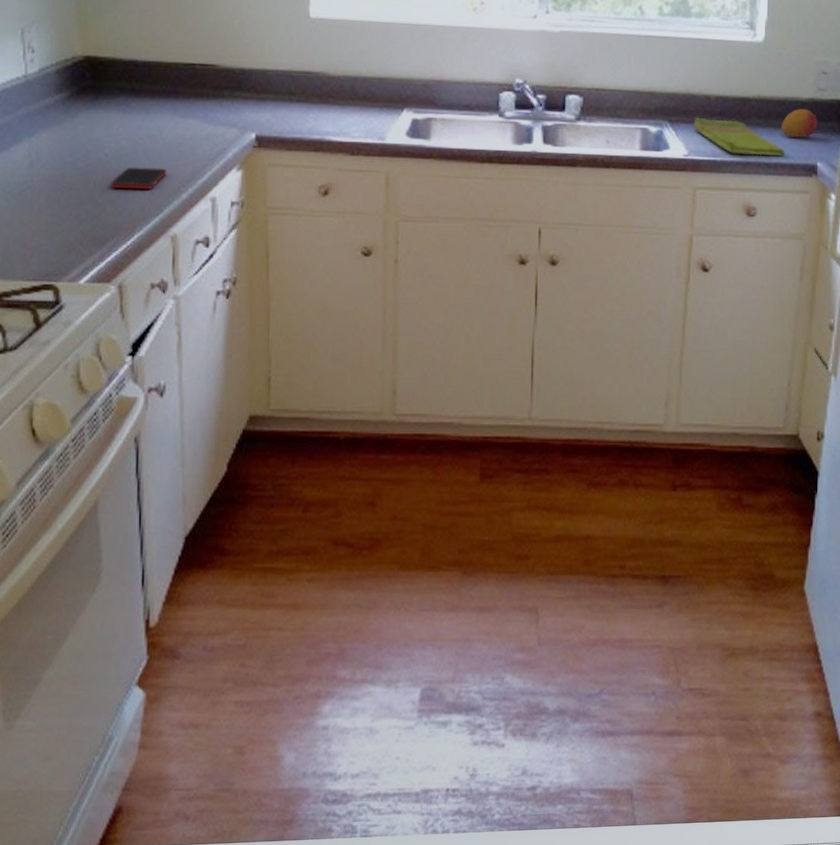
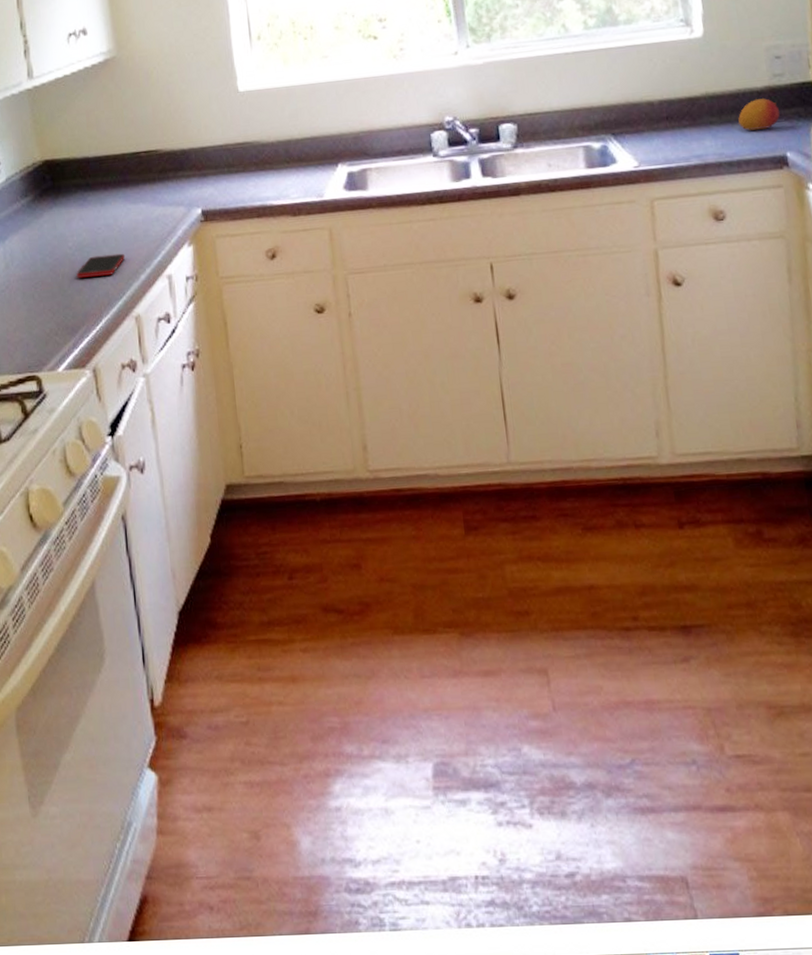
dish towel: present [693,118,786,157] -> none [639,122,748,157]

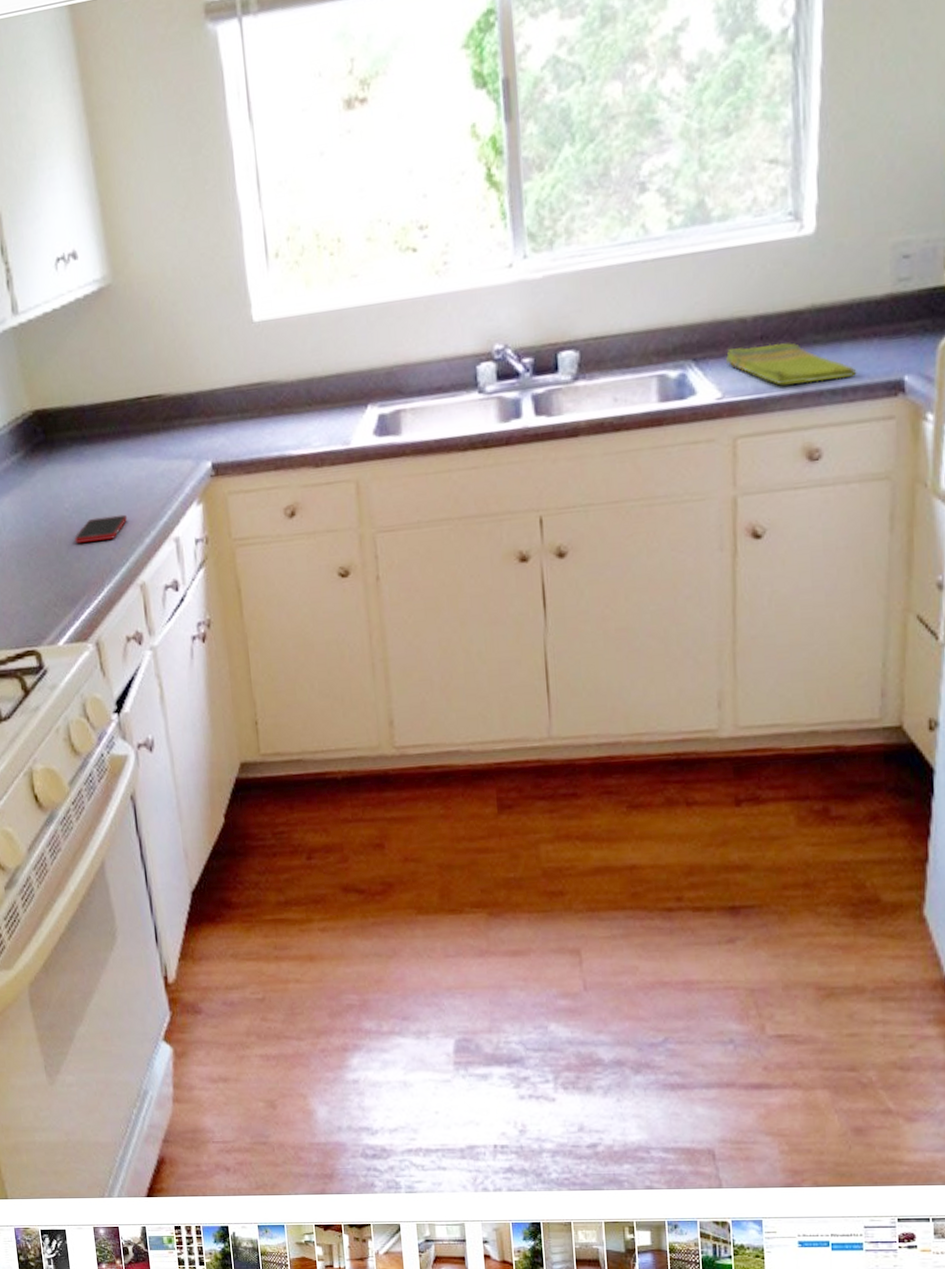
dish towel: none [639,122,748,157] -> present [726,343,857,385]
fruit: present [738,98,780,131] -> none [849,309,901,351]

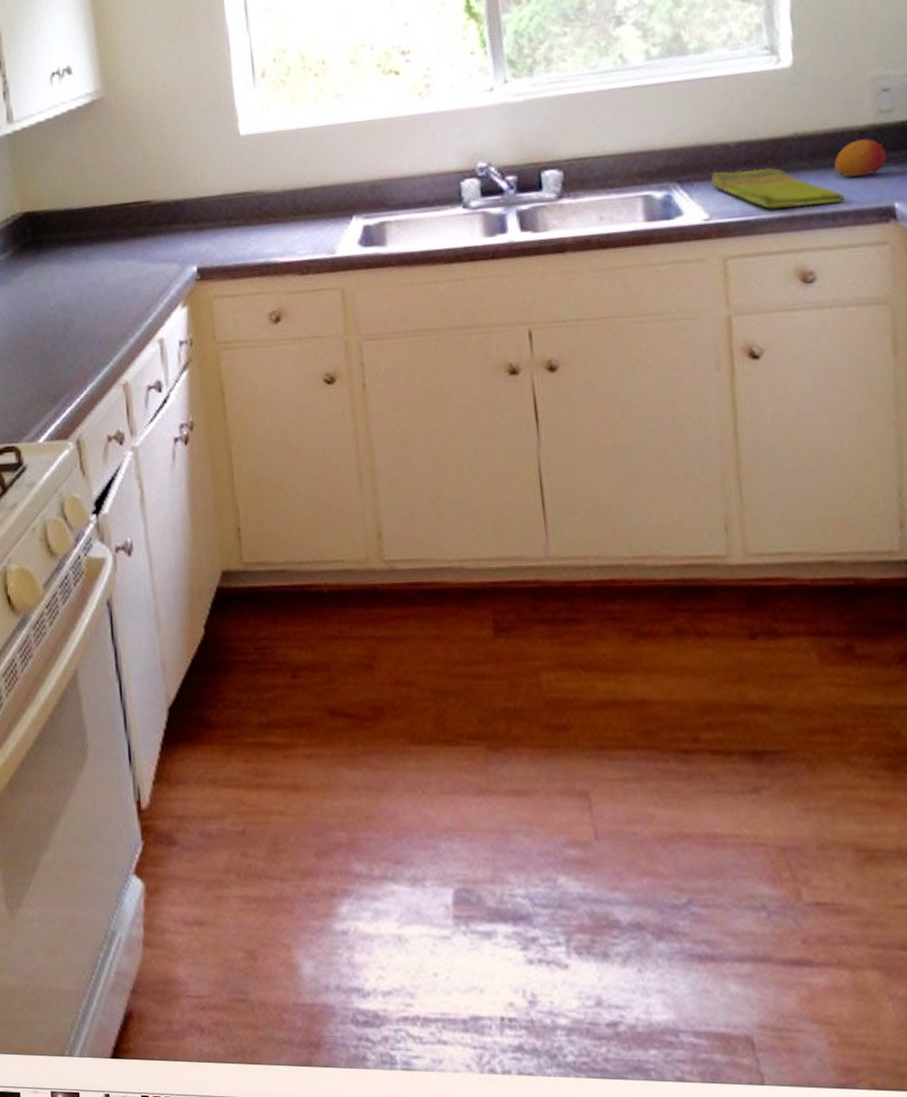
cell phone: present [74,514,128,543] -> none [59,314,113,341]
fruit: none [849,309,901,351] -> present [834,139,887,178]

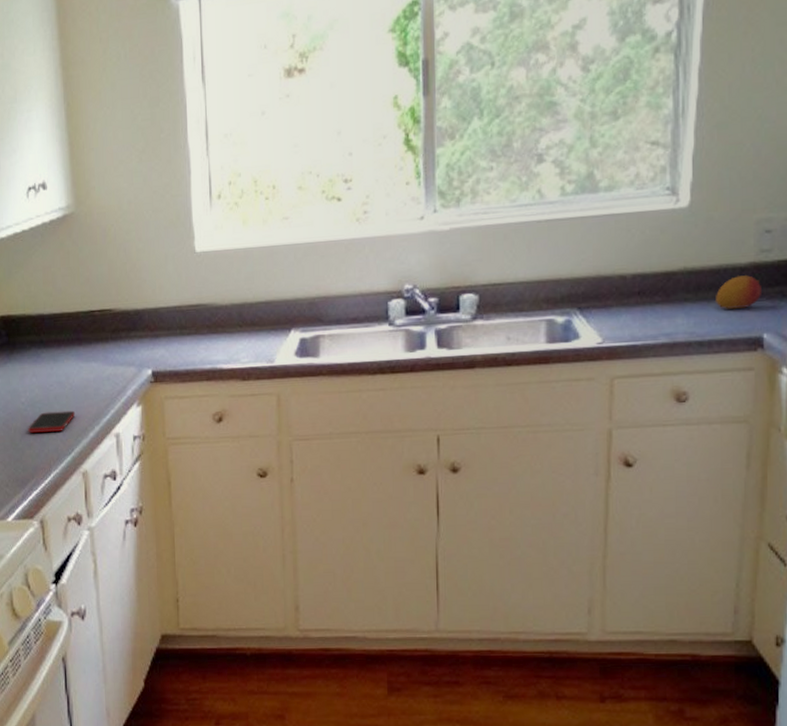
cell phone: none [59,314,113,341] -> present [28,410,76,433]
dish towel: present [711,168,846,209] -> none [607,298,722,335]

